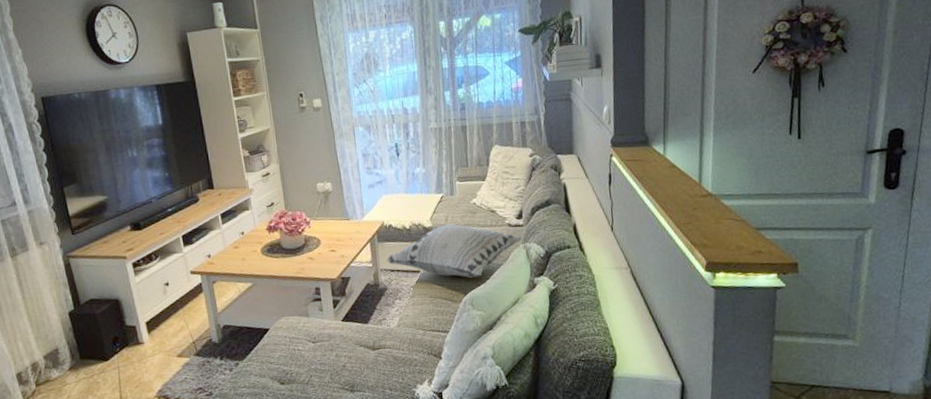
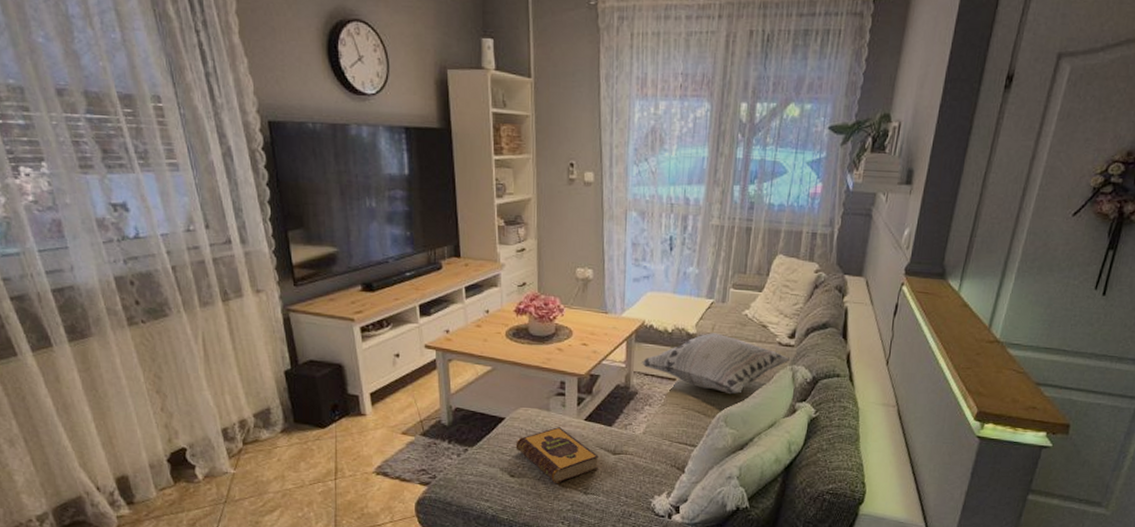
hardback book: none [282,330,361,385] -> present [515,427,599,483]

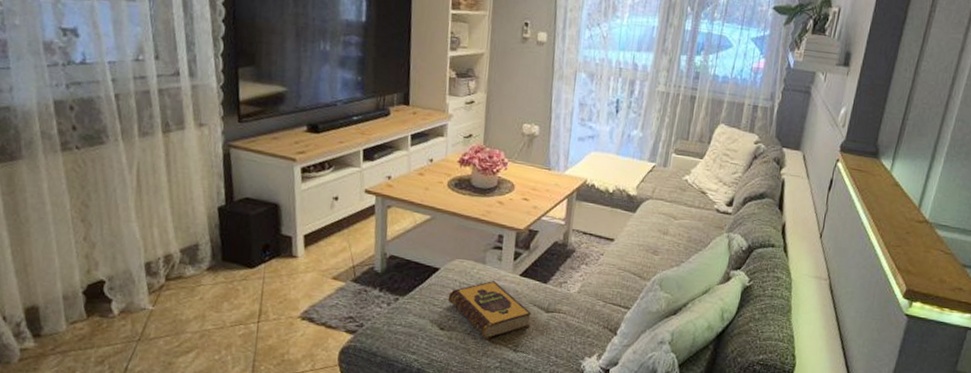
decorative pillow: present [640,333,791,395] -> none [580,196,728,258]

